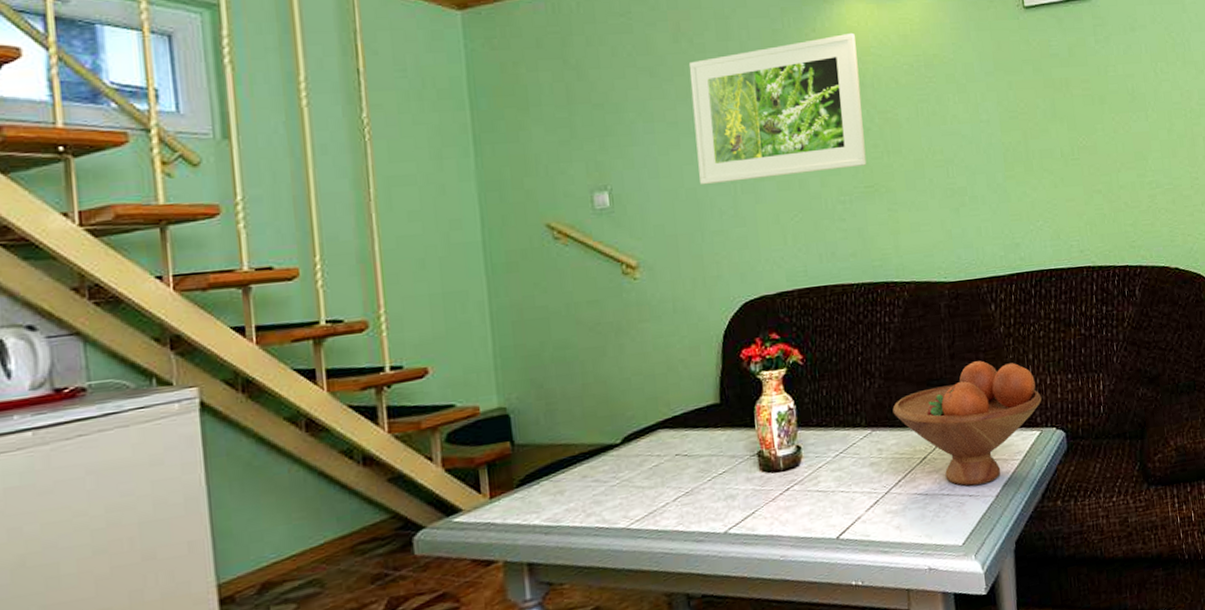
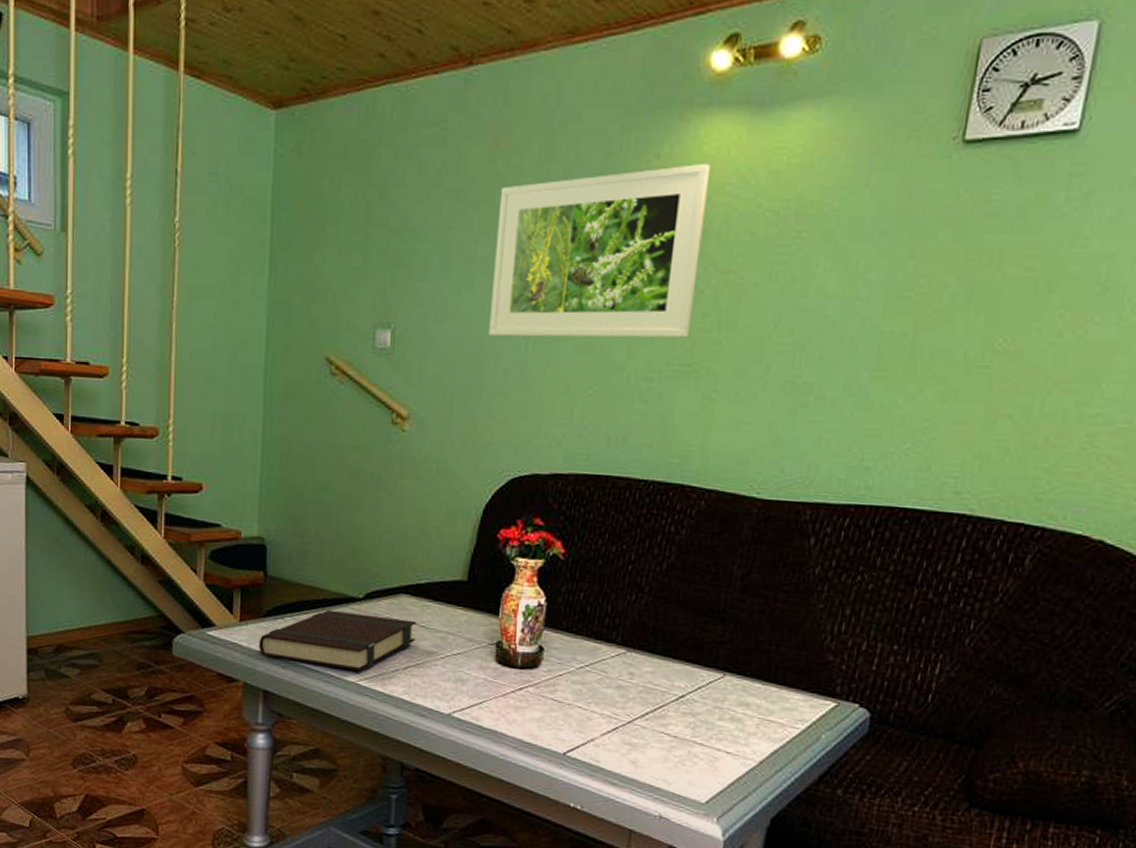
book: none [515,452,680,528] -> present [258,609,416,671]
fruit bowl: present [892,361,1042,486] -> none [656,601,850,745]

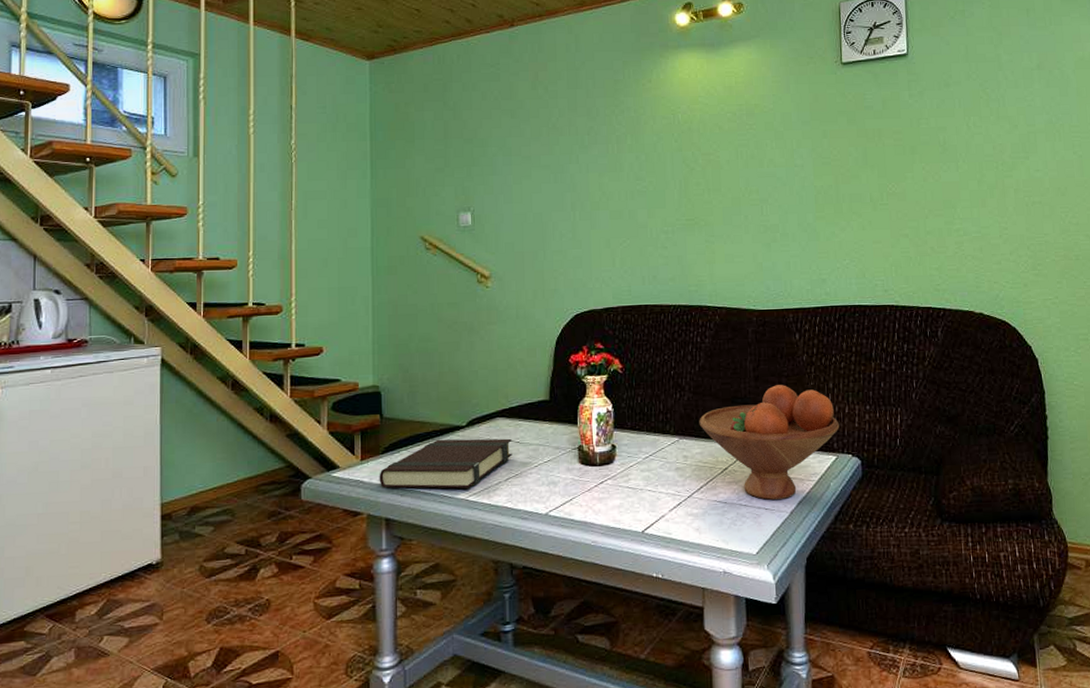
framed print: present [489,163,710,339] -> none [543,84,689,211]
fruit bowl: none [656,601,850,745] -> present [699,385,839,500]

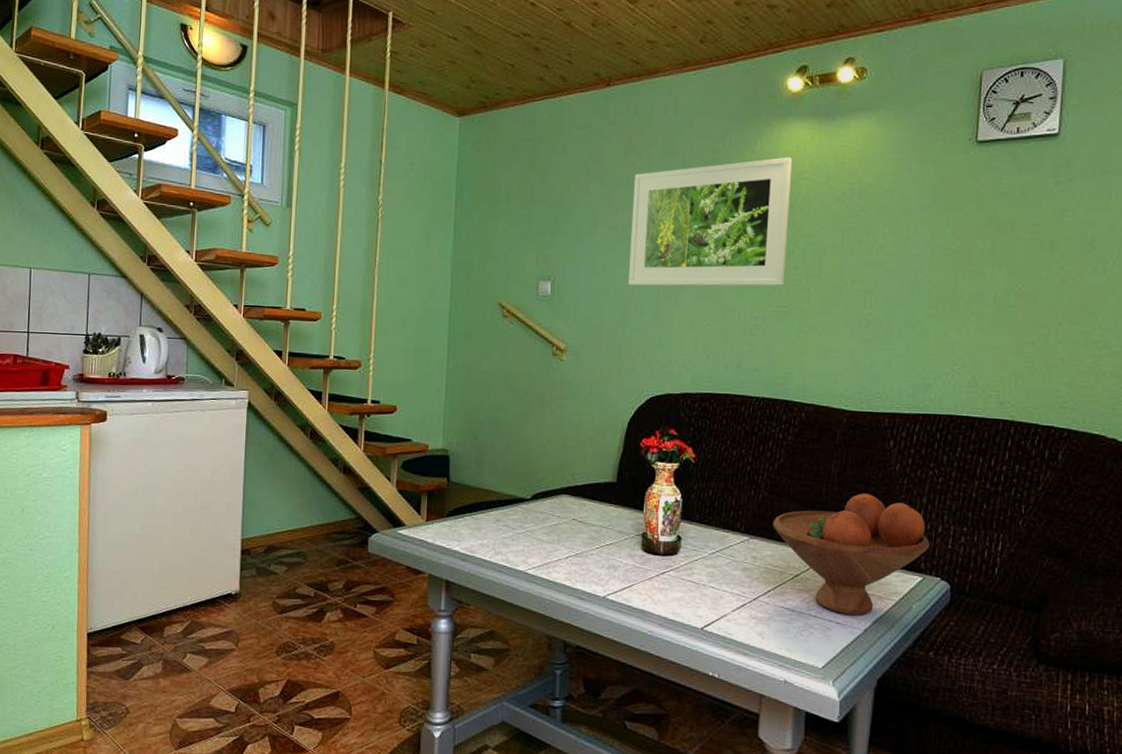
book: present [379,438,512,489] -> none [442,509,575,561]
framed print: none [543,84,689,211] -> present [628,156,792,287]

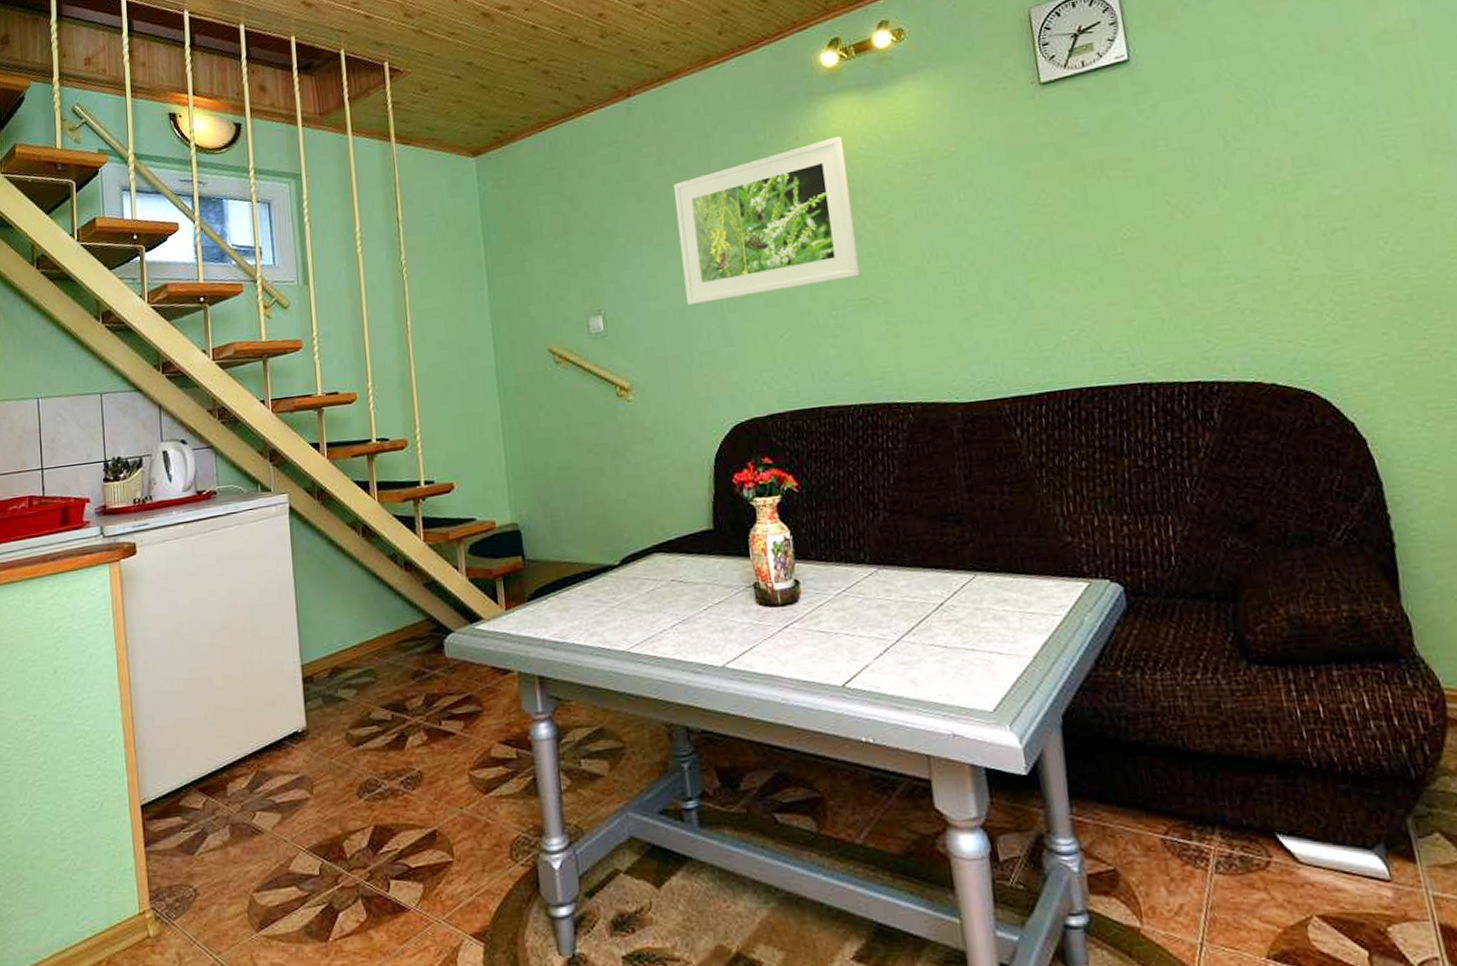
fruit bowl: present [772,493,930,615] -> none [900,494,1089,642]

